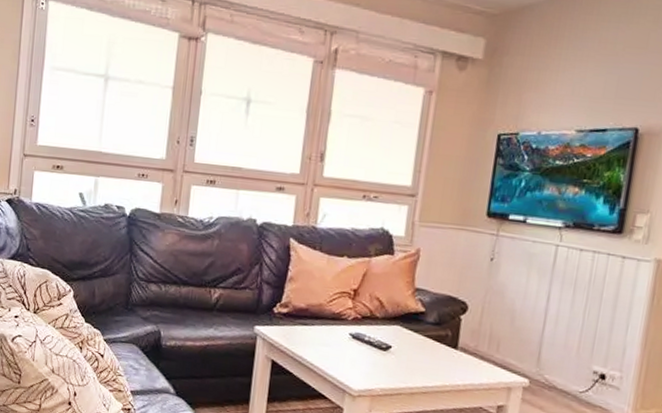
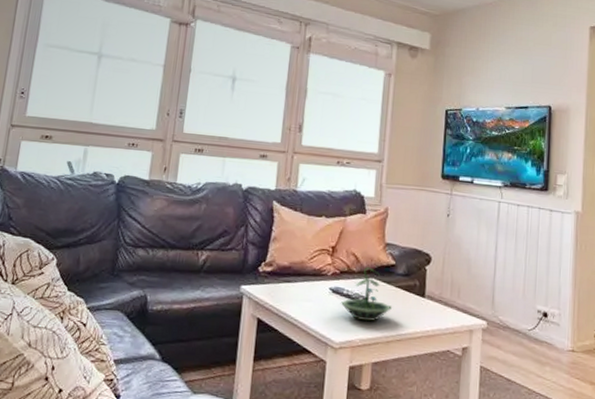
terrarium: none [360,313,420,371] -> present [340,267,393,322]

